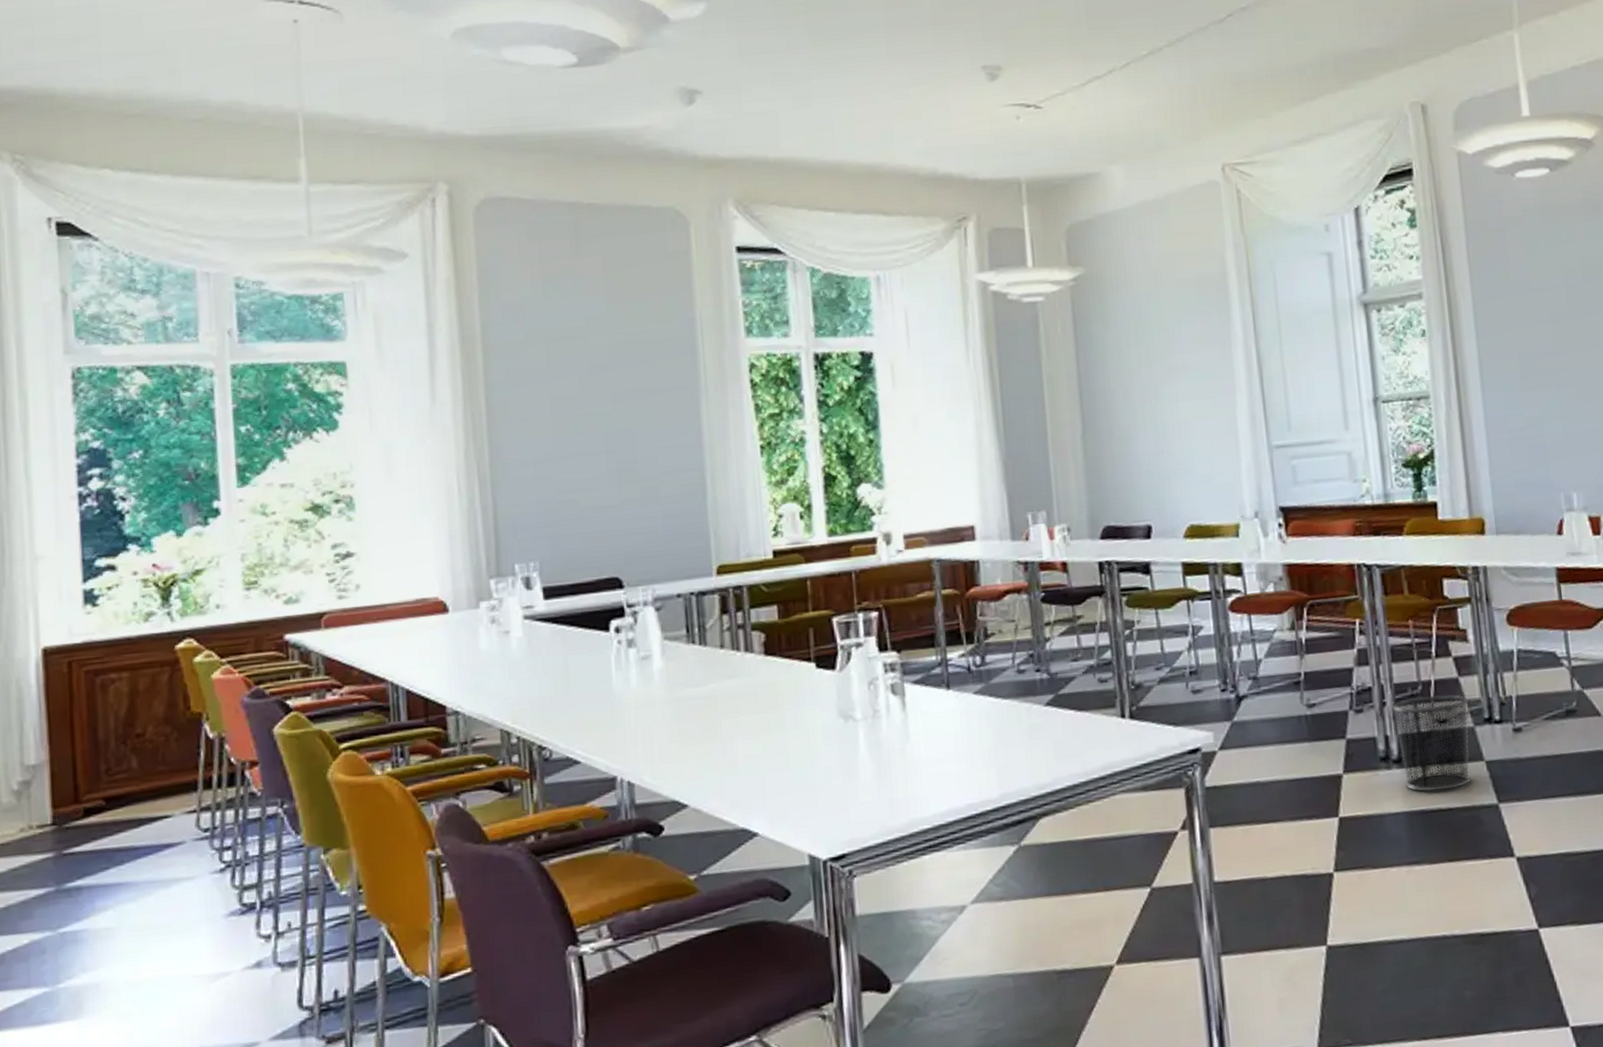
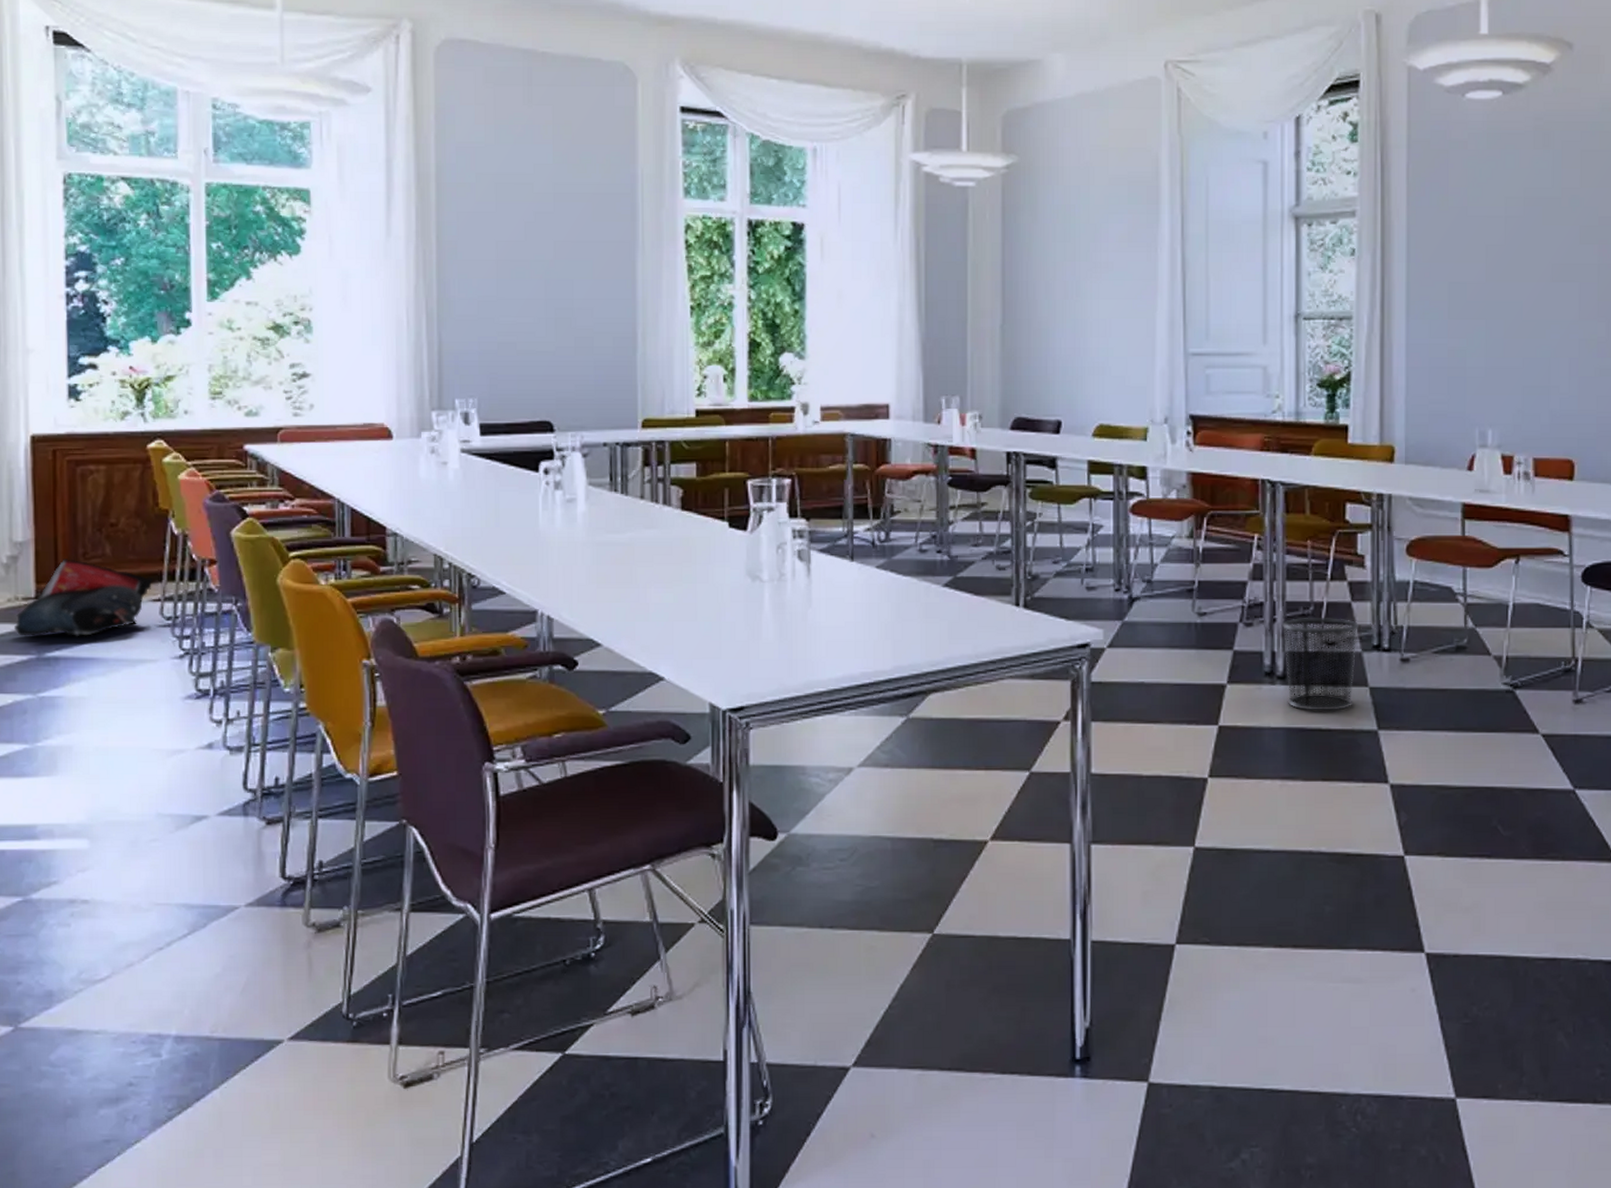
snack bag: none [29,777,187,868] -> present [14,559,153,637]

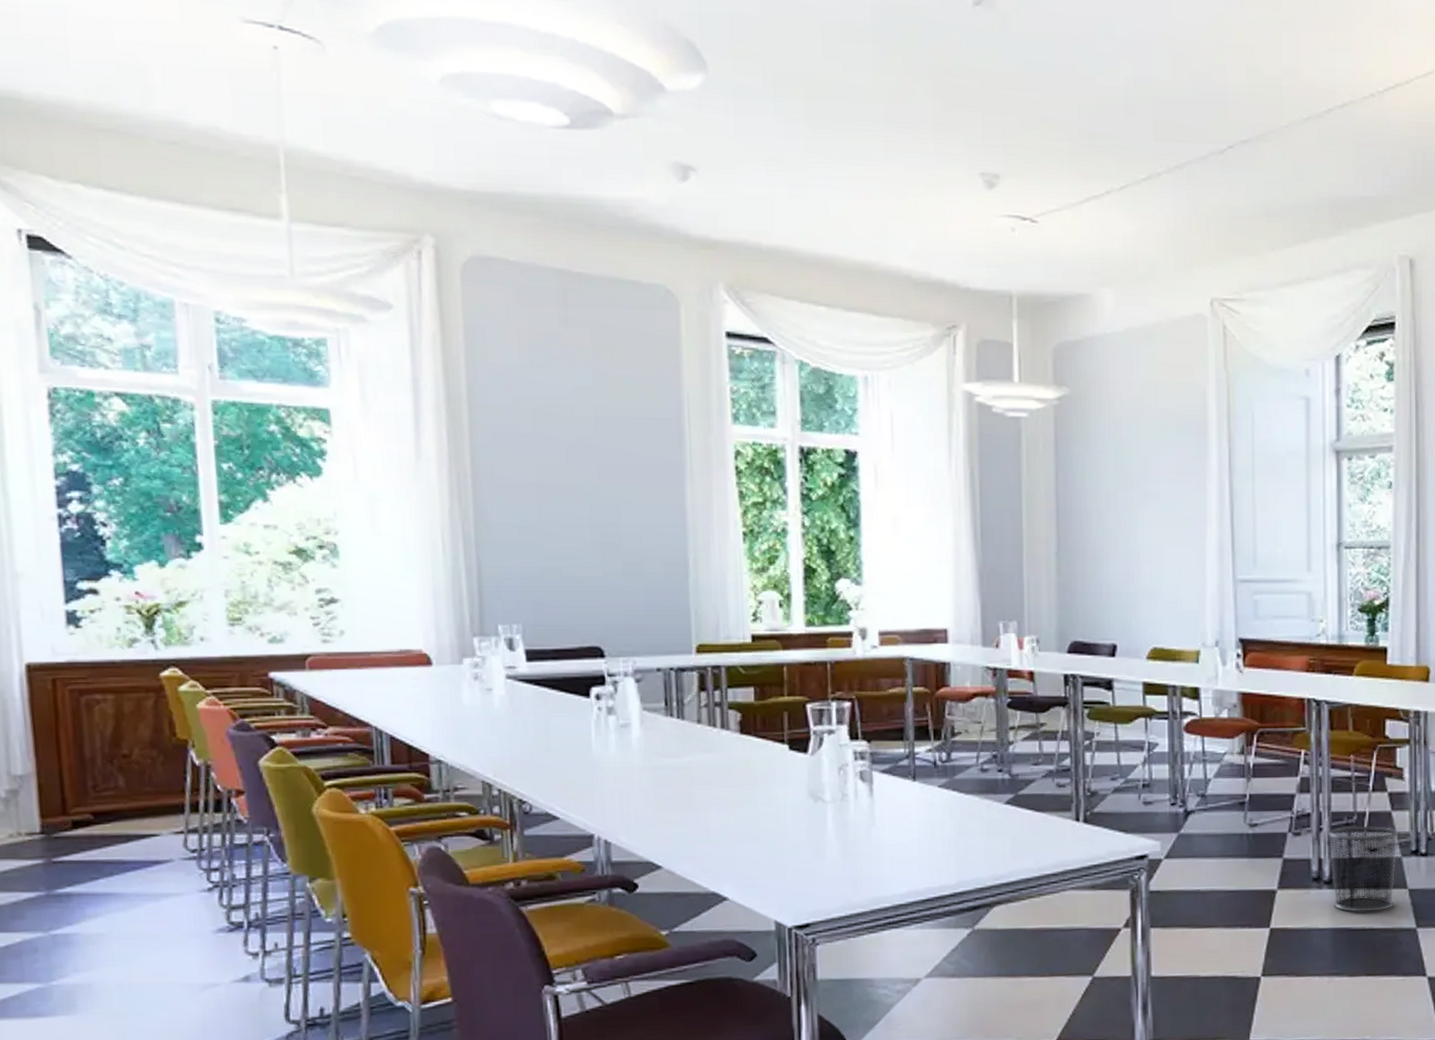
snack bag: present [14,559,153,637] -> none [18,792,174,873]

